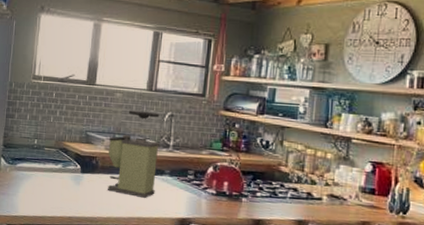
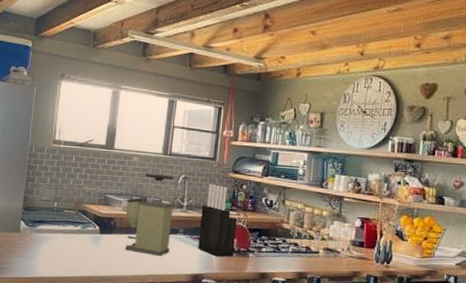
knife block: none [185,122,229,201] -> present [198,184,237,257]

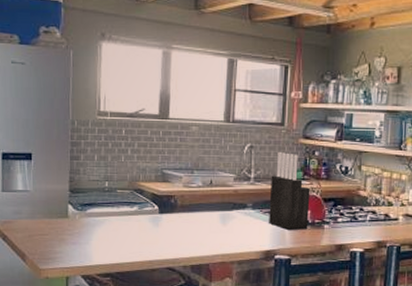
coffee grinder: present [125,173,174,256] -> none [188,143,240,234]

